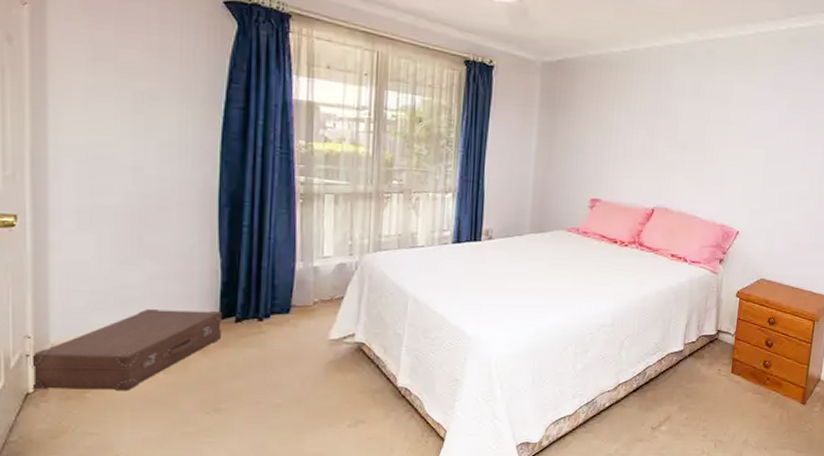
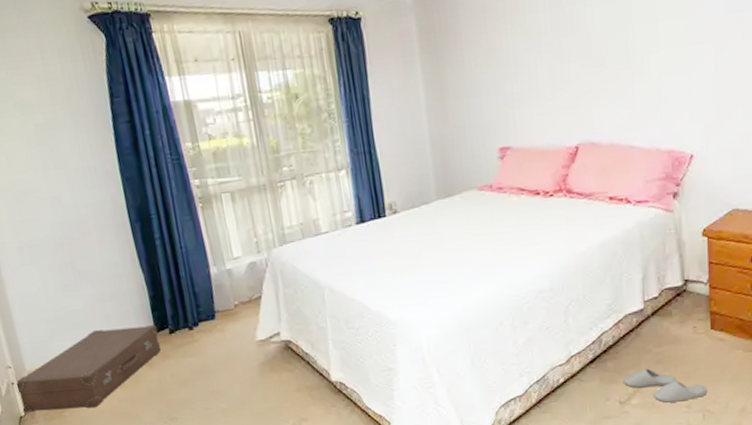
slippers: none [658,401,721,431] -> present [623,368,707,403]

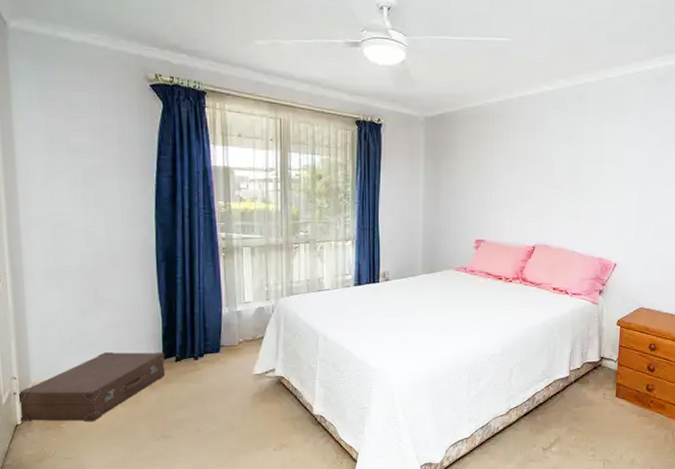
slippers: present [623,368,707,403] -> none [548,423,608,452]

